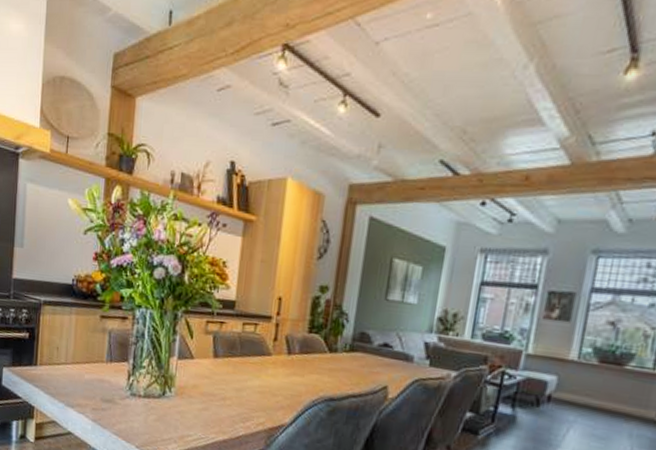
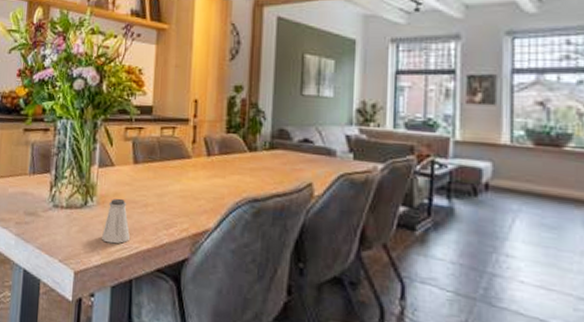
saltshaker: none [179,390,207,434] -> present [102,198,130,244]

